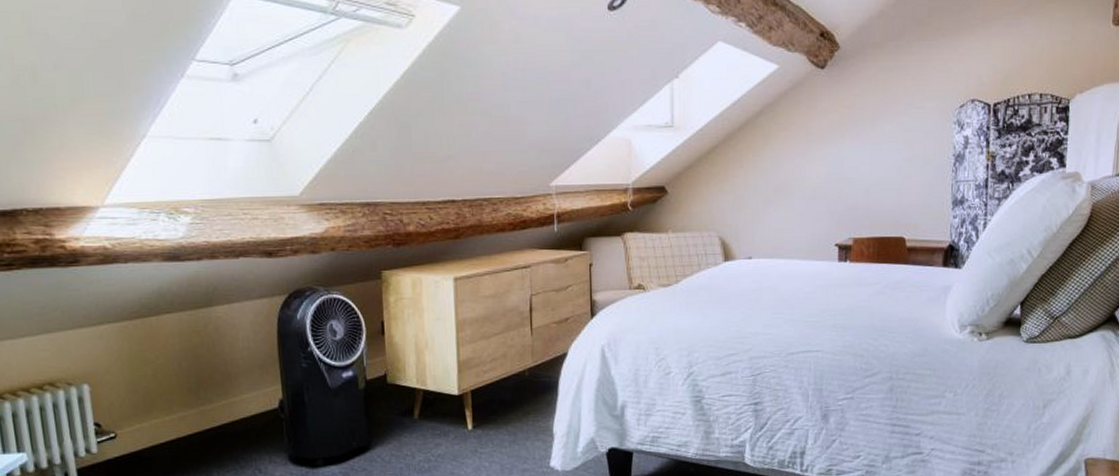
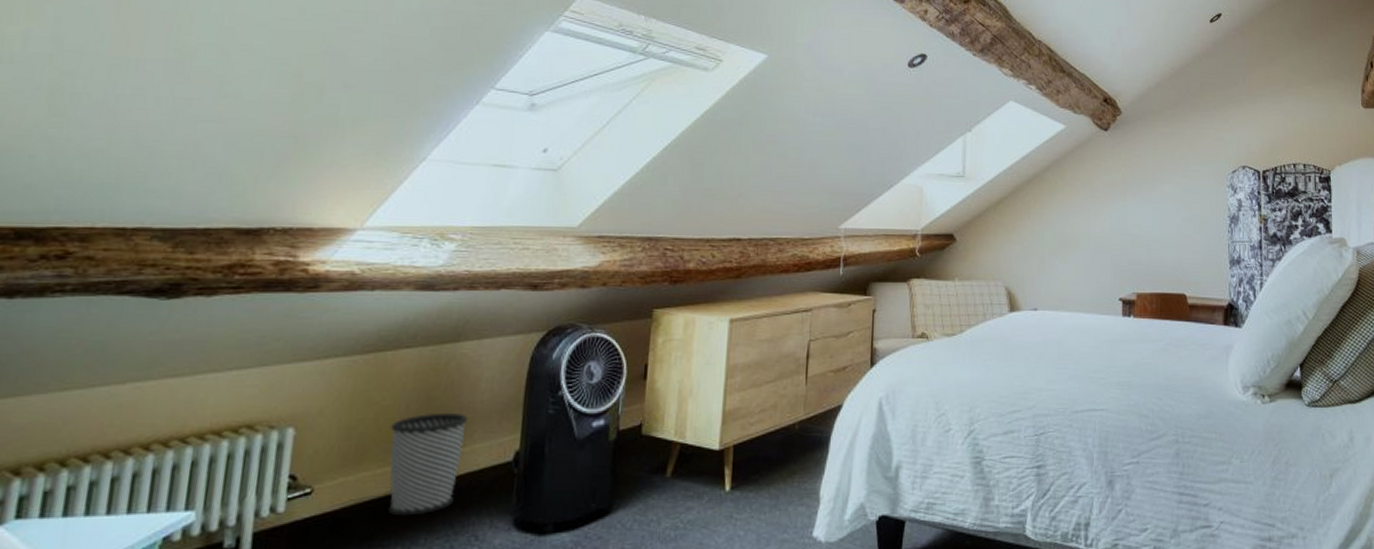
wastebasket: none [169,369,235,455] -> present [388,414,467,516]

